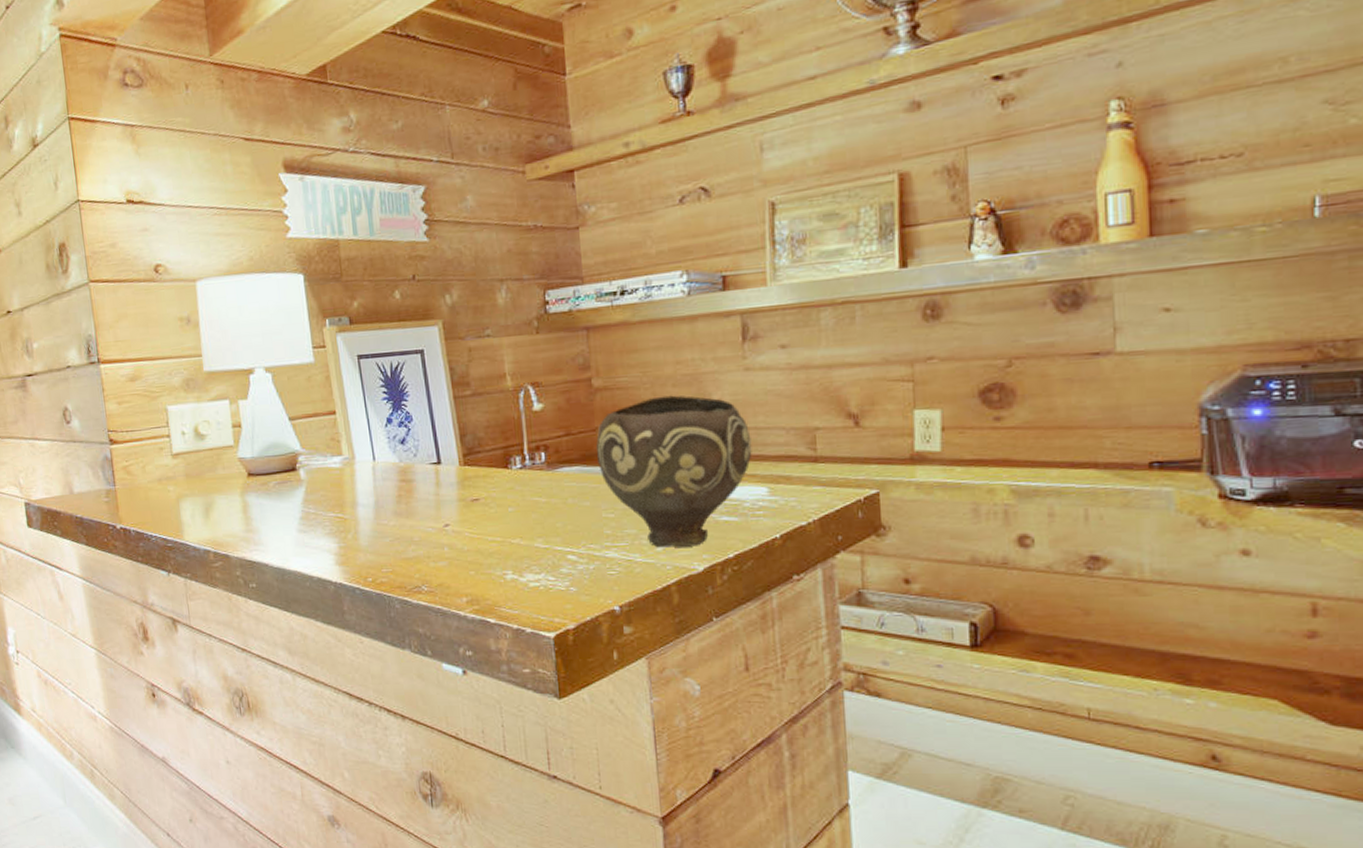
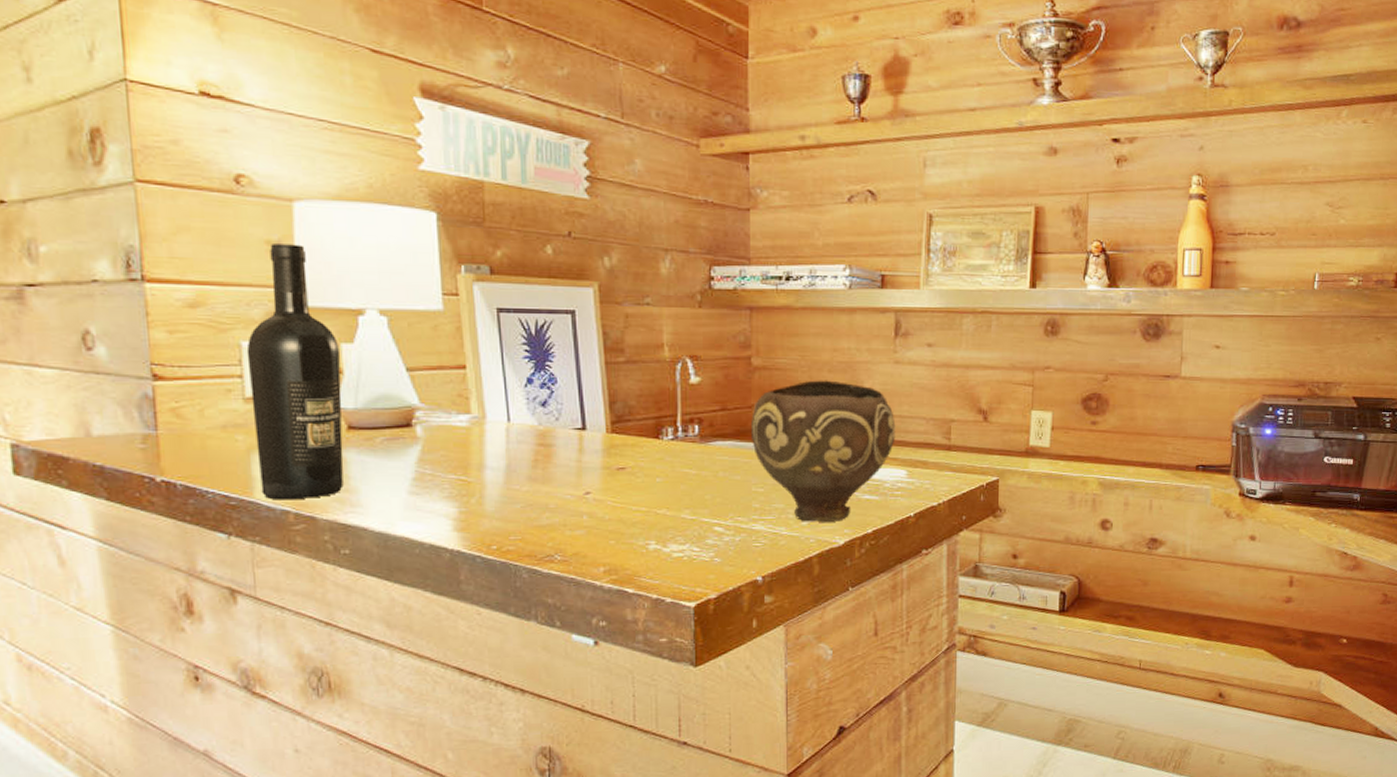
wine bottle: none [171,318,248,541] -> present [246,244,344,500]

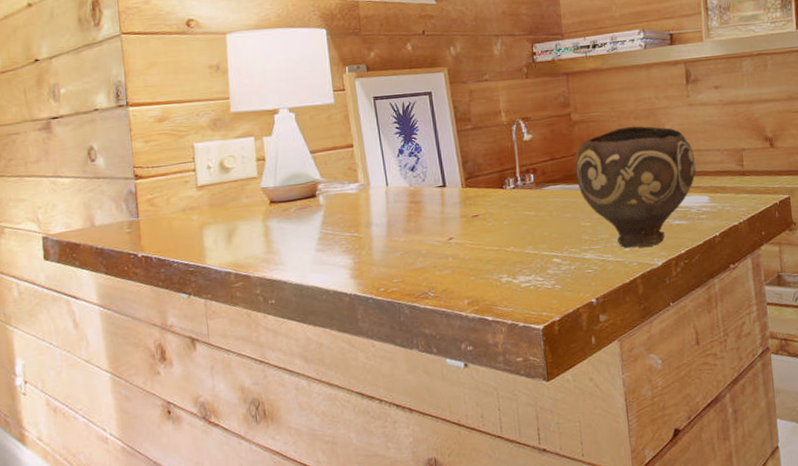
wine bottle: present [246,244,344,500] -> none [197,66,269,264]

